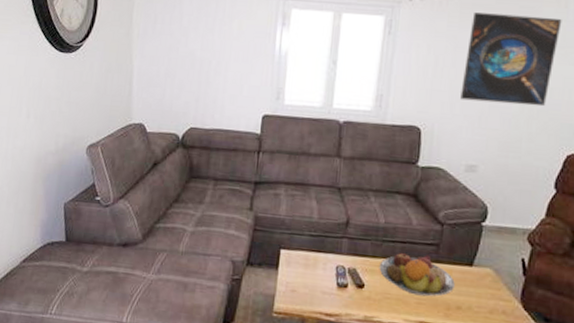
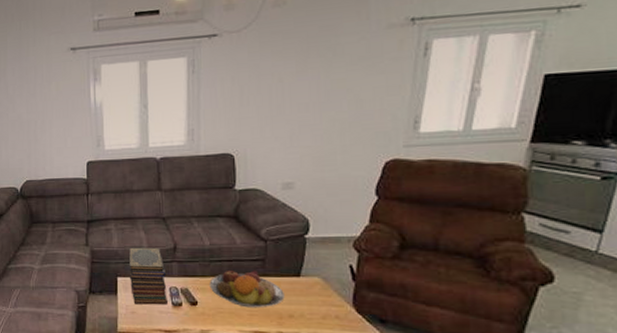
book stack: none [293,217,334,285] -> present [129,247,168,305]
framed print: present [460,12,562,107] -> none [269,31,365,123]

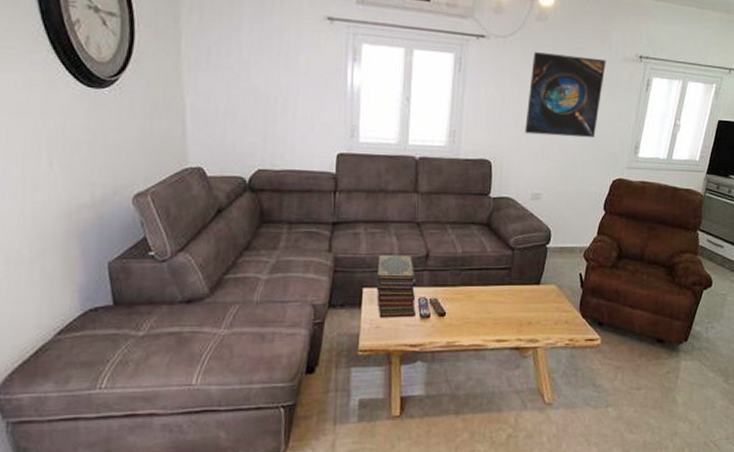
fruit bowl: present [209,270,284,308] -> none [458,278,525,317]
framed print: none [269,31,365,123] -> present [525,52,606,138]

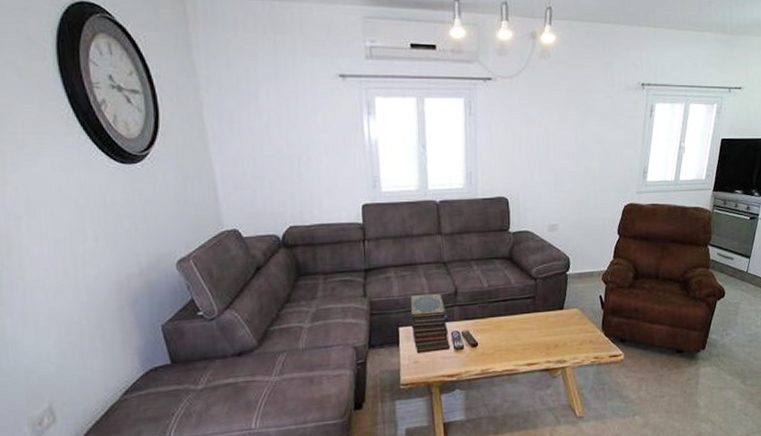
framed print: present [525,52,606,138] -> none [537,89,610,169]

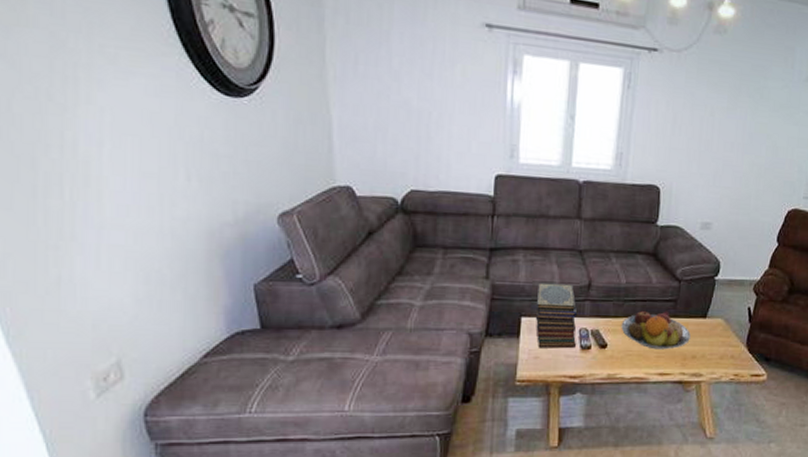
fruit bowl: none [488,307,551,343] -> present [621,310,691,350]

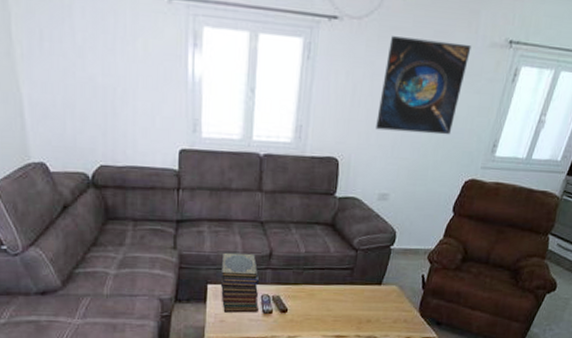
fruit bowl: present [621,310,691,350] -> none [300,278,366,314]
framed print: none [697,69,788,165] -> present [376,36,471,135]

